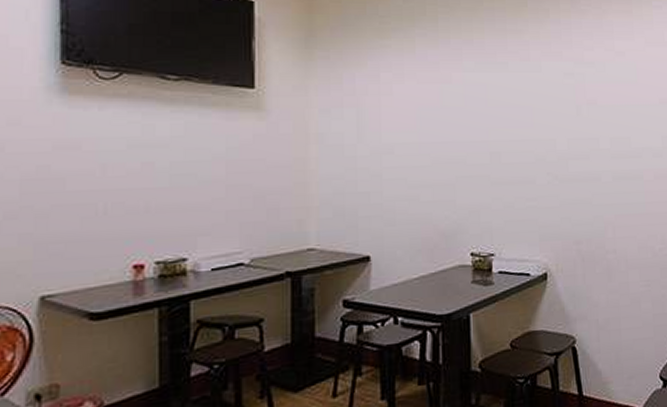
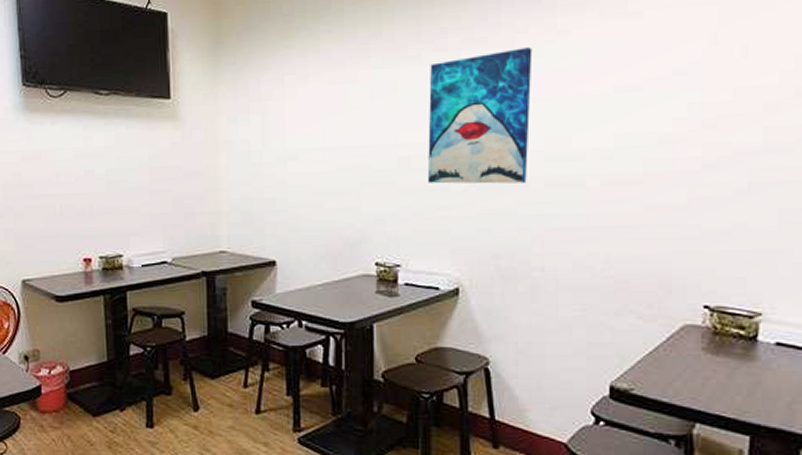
wall art: none [515,63,599,178] -> present [427,47,533,184]

